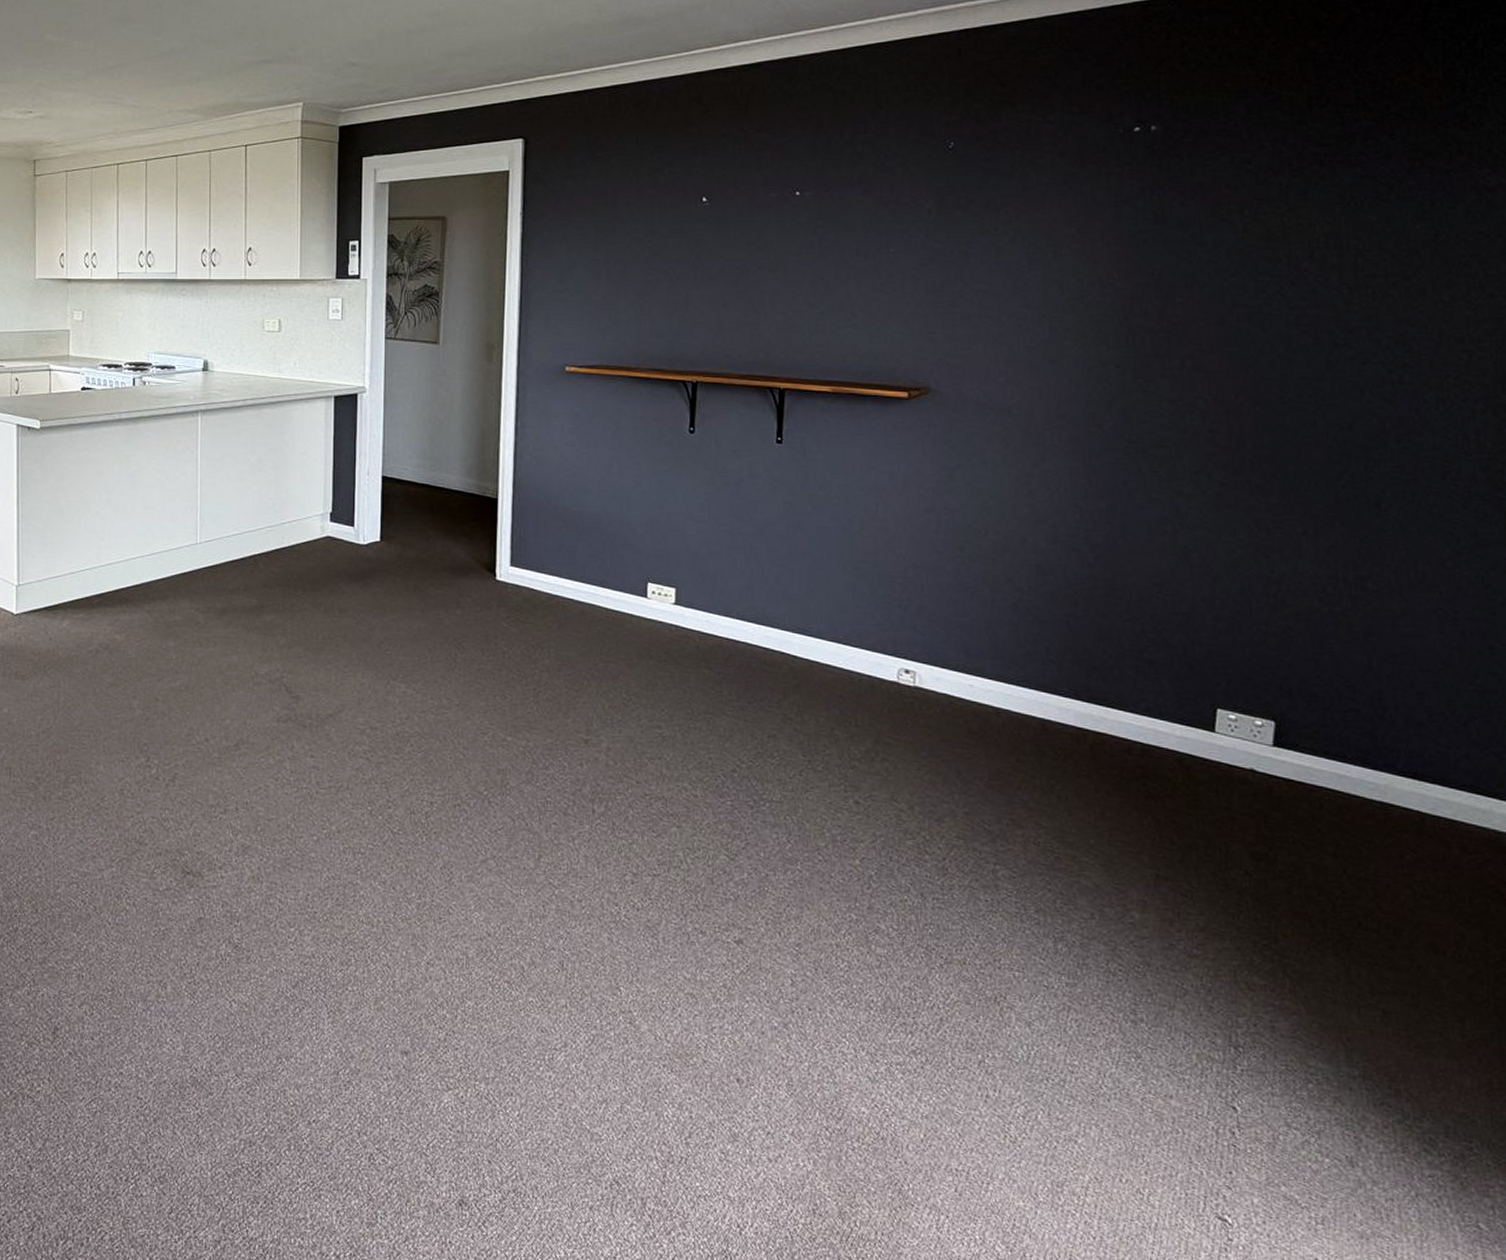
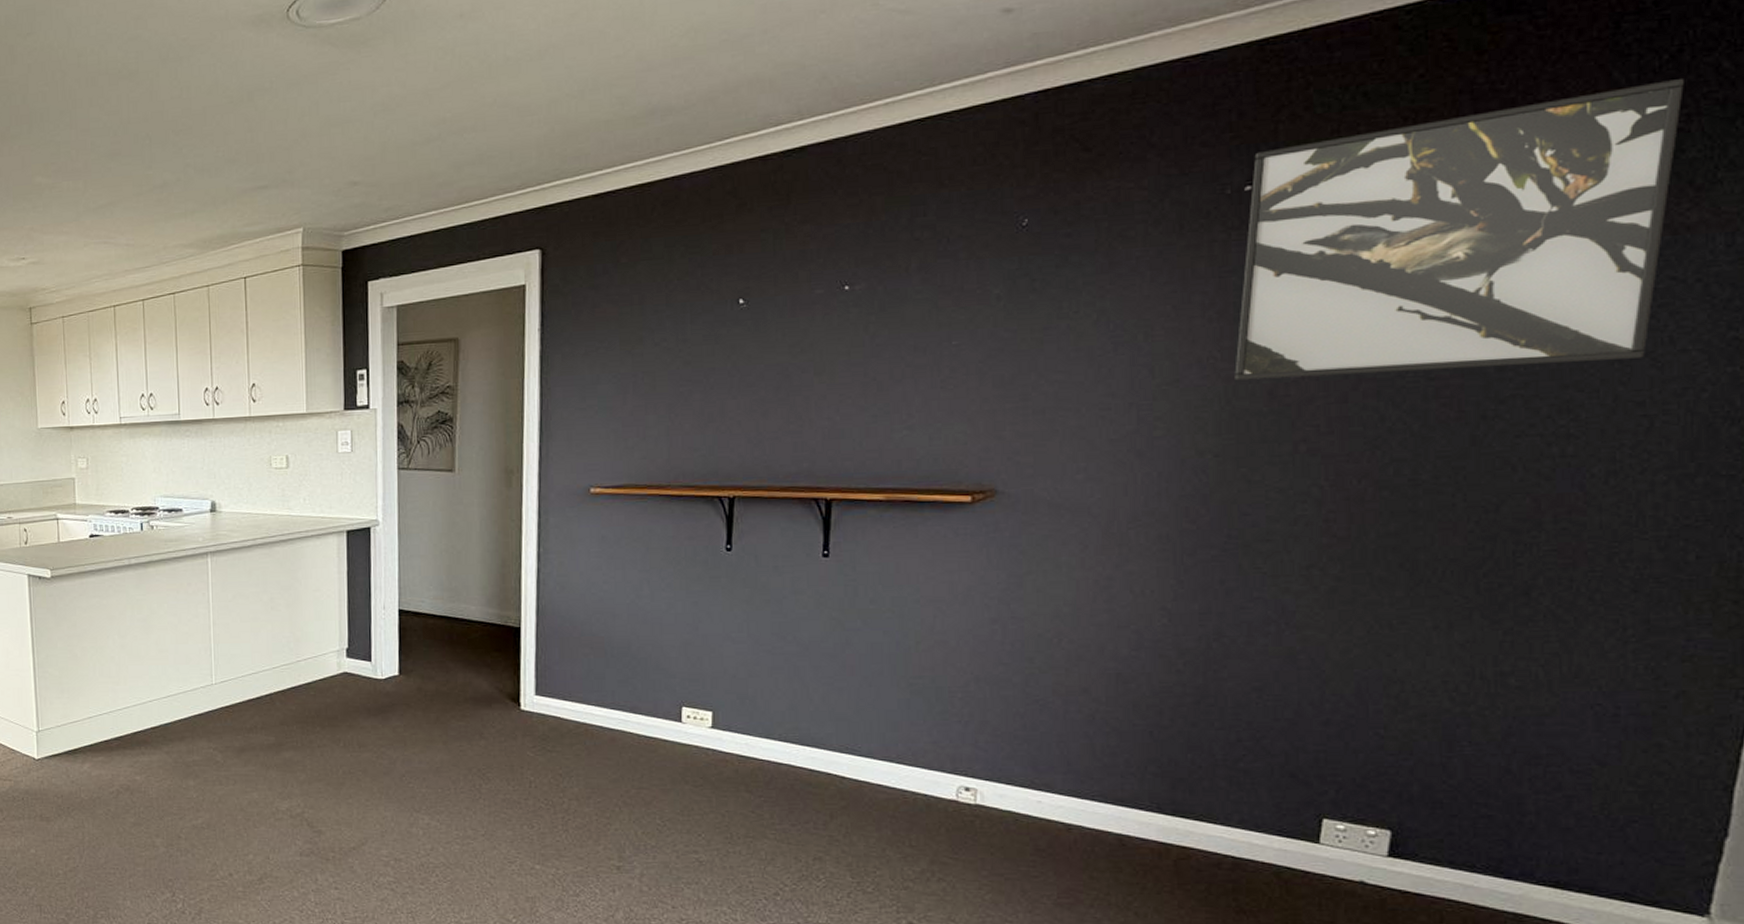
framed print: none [1130,63,1479,301] -> present [1234,79,1684,381]

